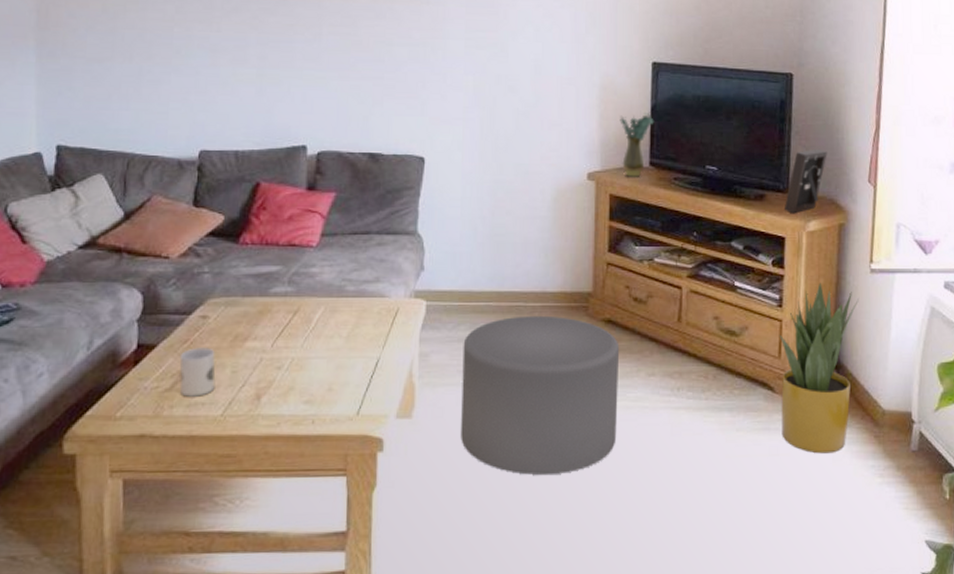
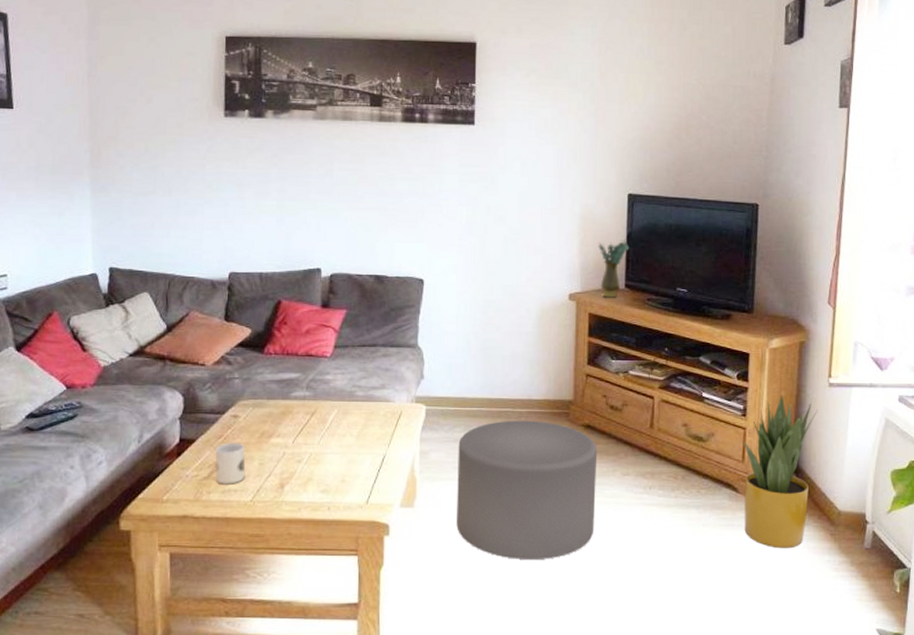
picture frame: present [784,148,827,214] -> none [748,273,790,332]

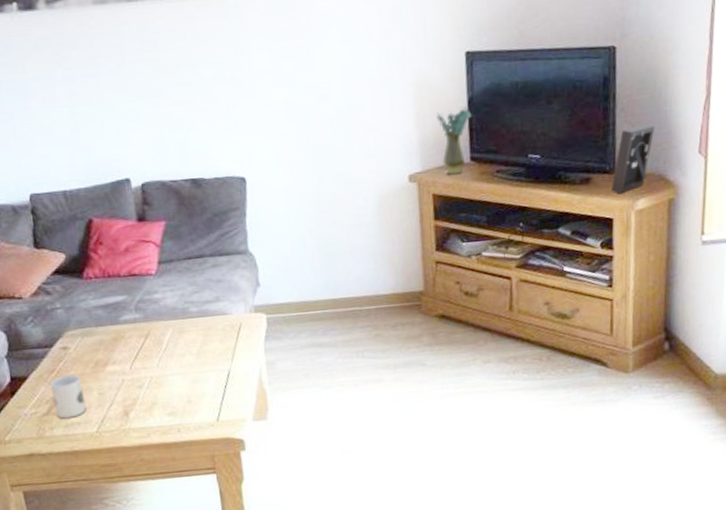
pouf: present [456,420,598,559] -> none [305,316,459,460]
planter: present [743,395,817,548] -> none [610,259,690,419]
picture frame: none [748,273,790,332] -> present [610,123,655,194]

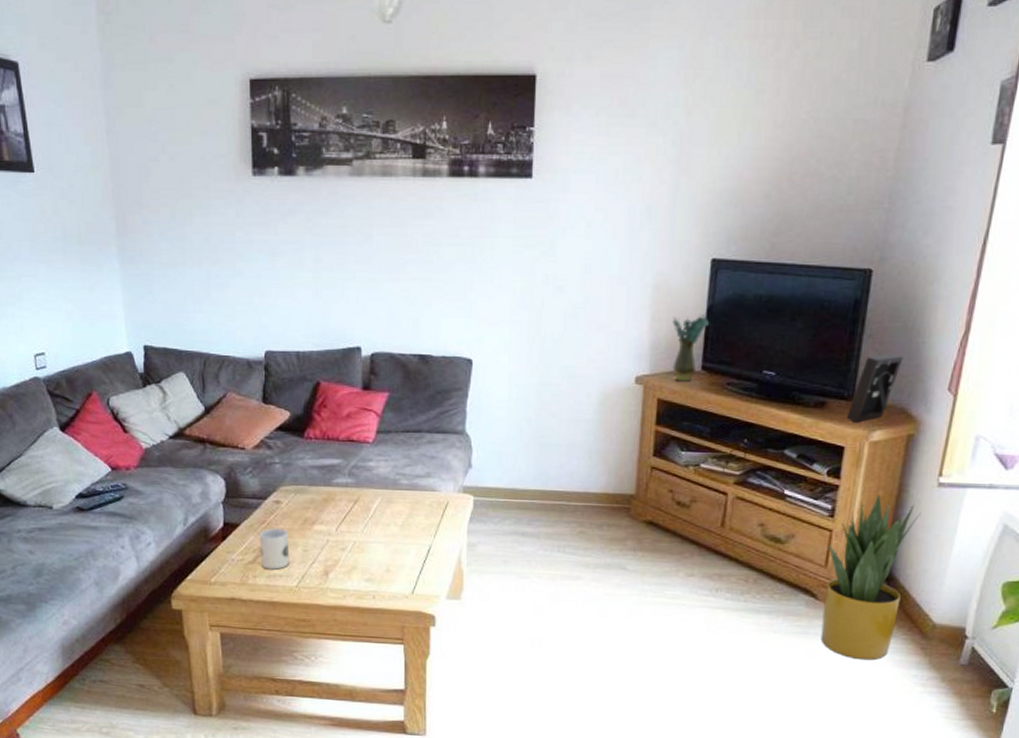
planter: none [610,259,690,419] -> present [820,494,921,660]

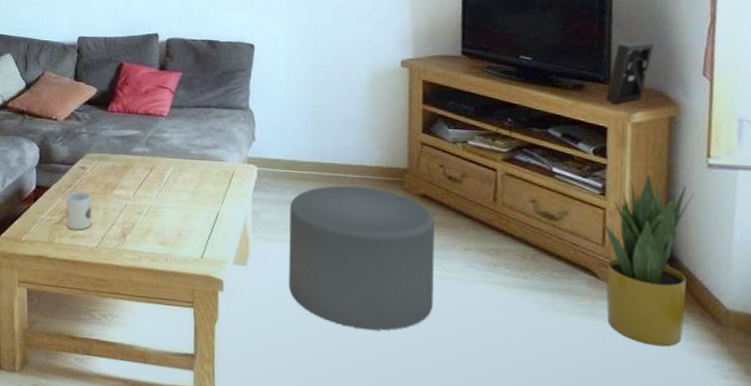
pouf: none [505,514,660,658] -> present [289,185,435,331]
vase: present [672,311,710,382] -> none [431,4,466,65]

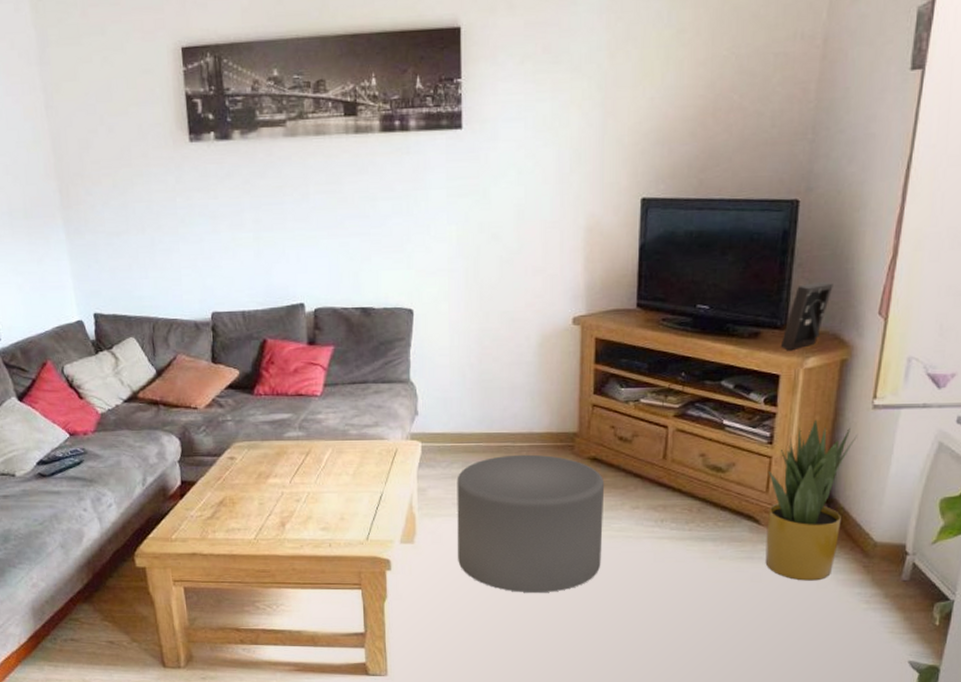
mug: present [65,191,93,230] -> none [215,483,247,524]

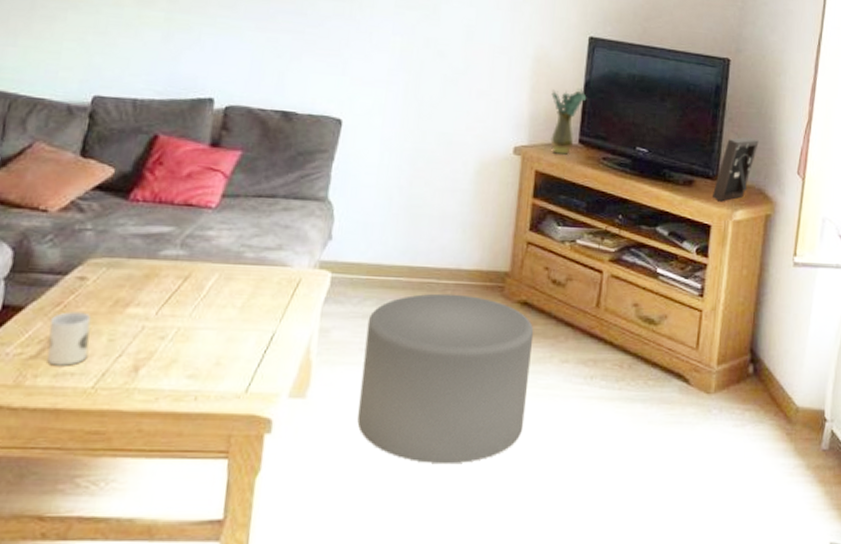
mug: none [215,483,247,524] -> present [47,311,92,366]
vase: none [606,250,643,320] -> present [550,86,587,155]
planter: present [765,419,857,581] -> none [694,273,780,450]

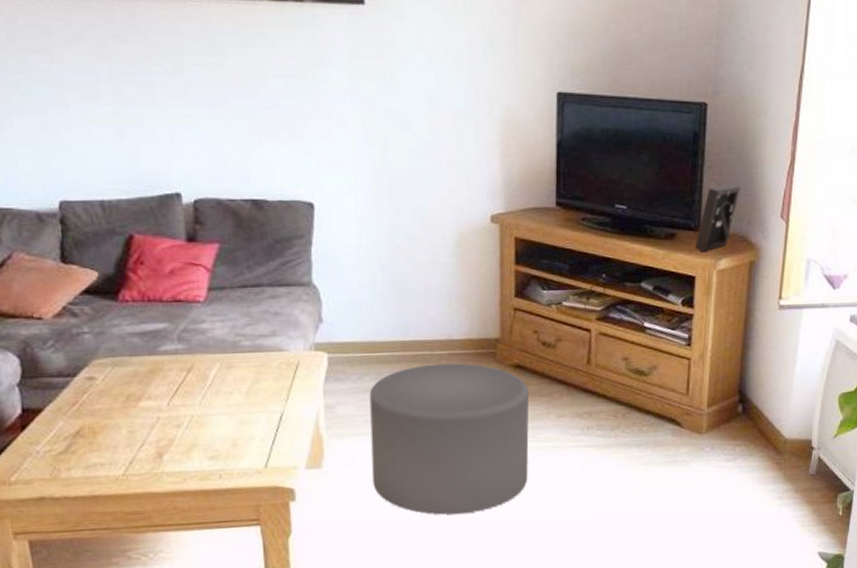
mug: present [47,311,92,366] -> none [69,409,113,459]
vase: present [550,86,587,155] -> none [523,146,560,219]

